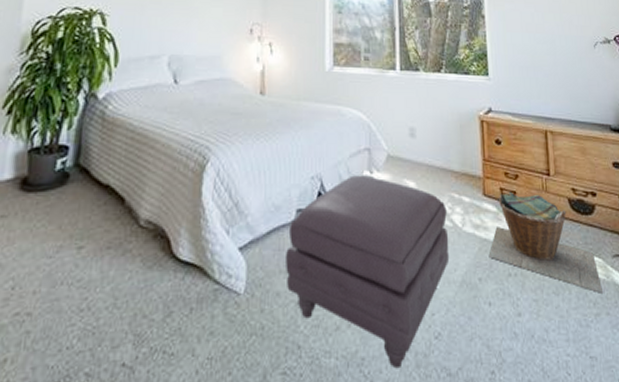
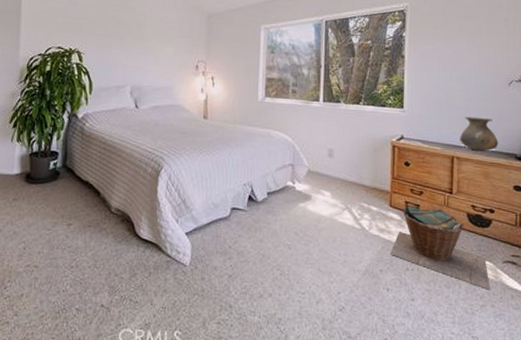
ottoman: present [284,175,450,369] -> none [221,184,357,329]
vase: none [551,83,592,123] -> present [460,116,499,151]

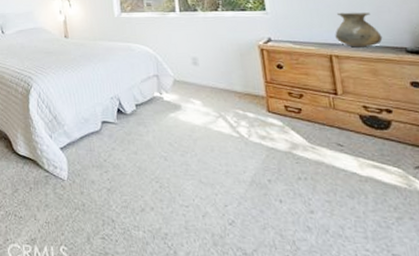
laundry basket: present [390,204,490,290] -> none [276,108,404,200]

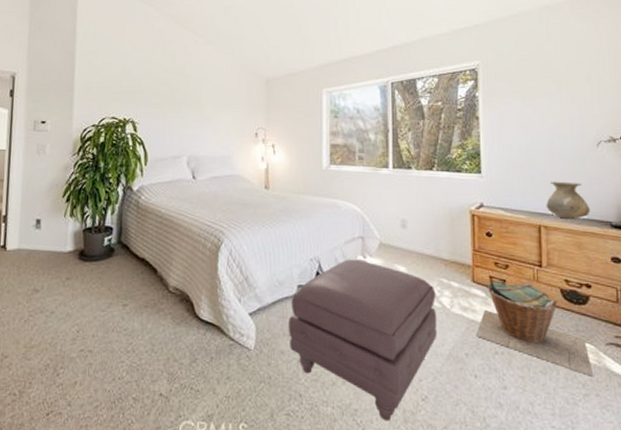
ottoman: none [95,96,238,245] -> present [287,259,438,422]
laundry basket: none [276,108,404,200] -> present [476,279,593,377]

